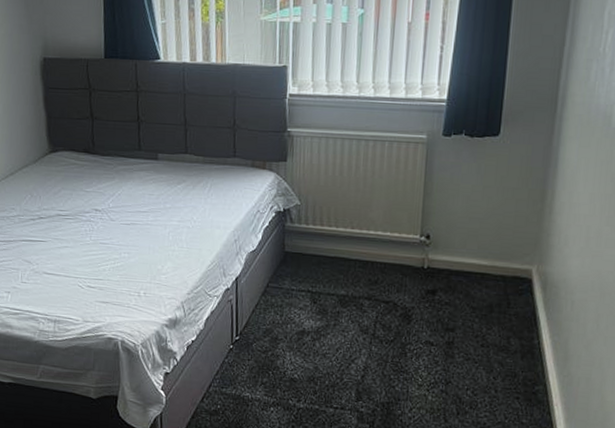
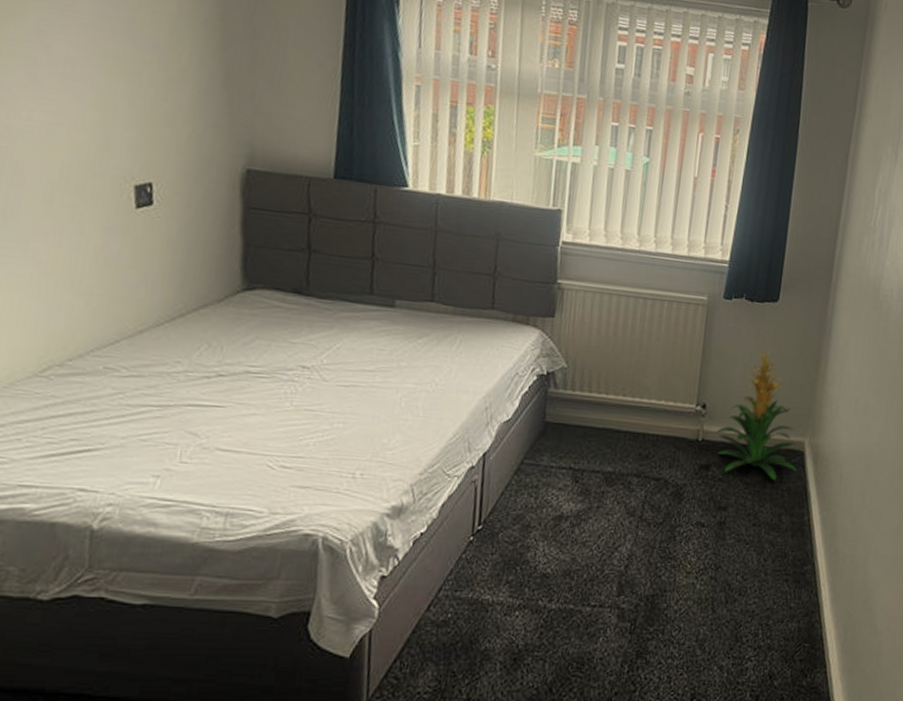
indoor plant: none [441,181,524,305] -> present [716,348,797,480]

